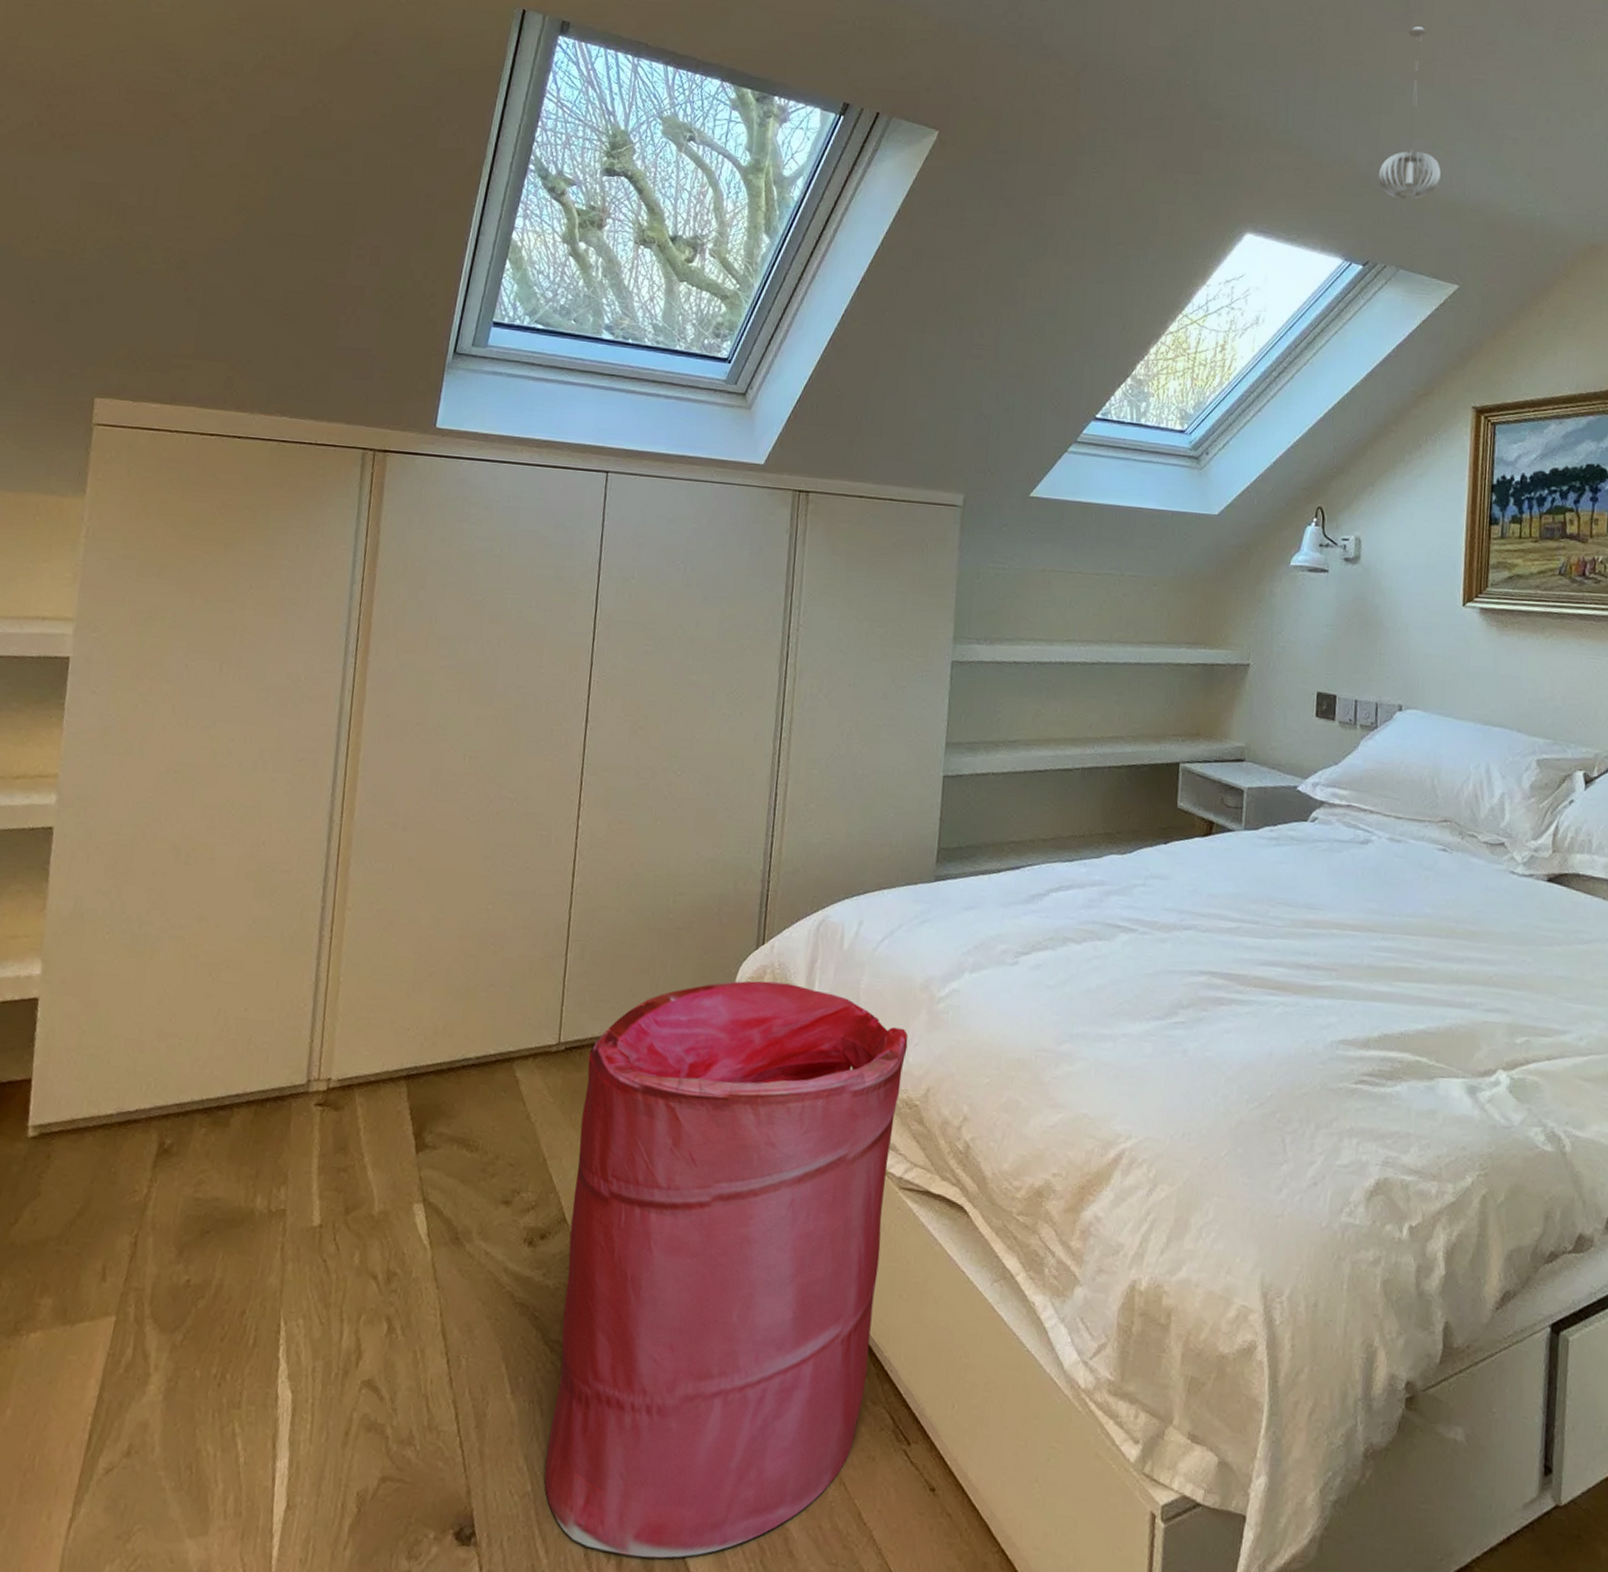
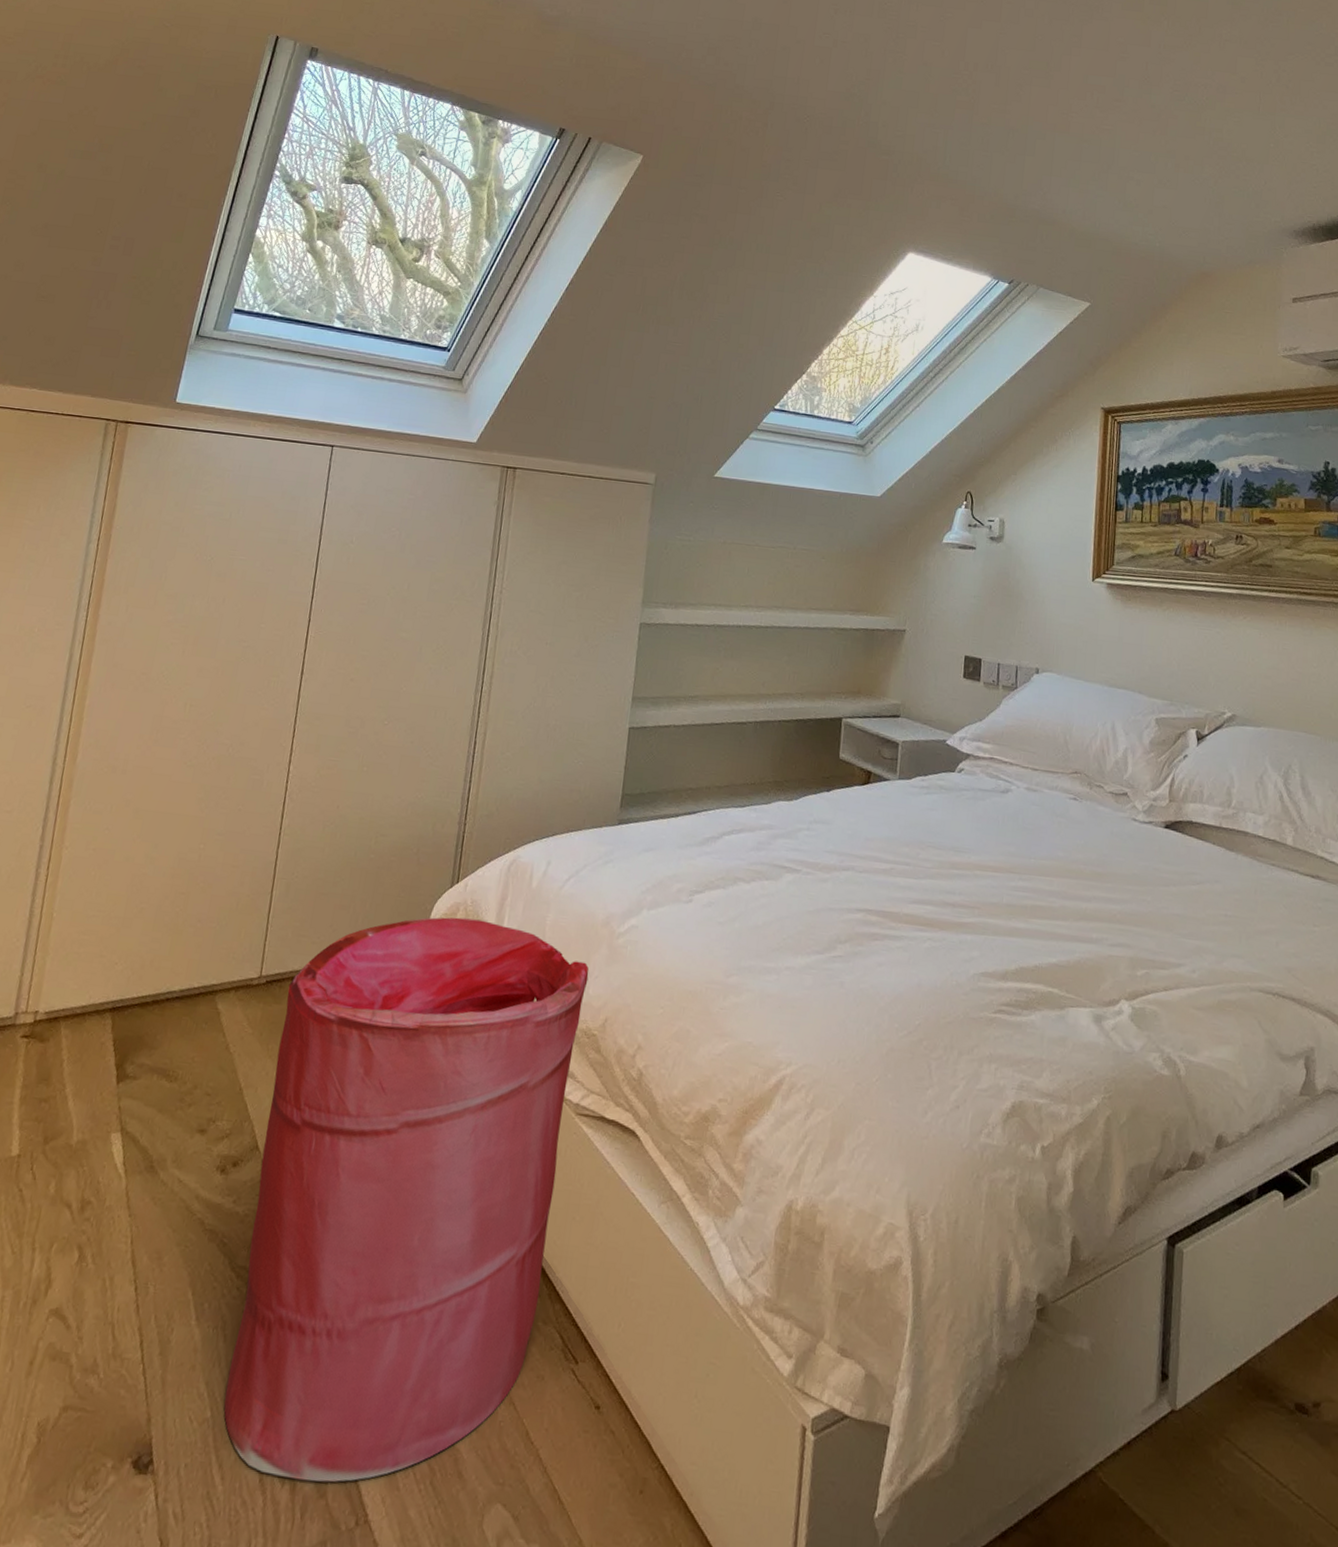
pendant light: present [1378,26,1441,200] -> none [1022,83,1076,229]

